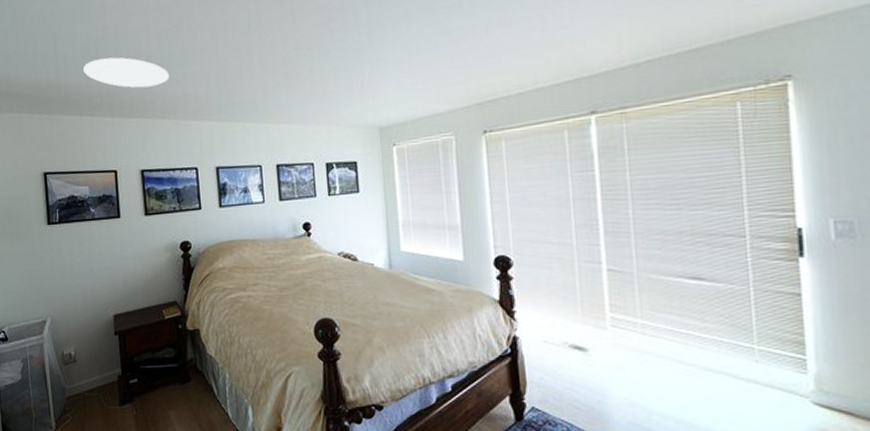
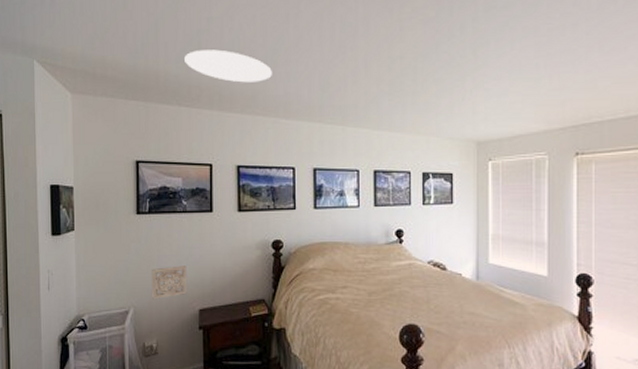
wall ornament: none [64,273,101,308] -> present [151,266,188,300]

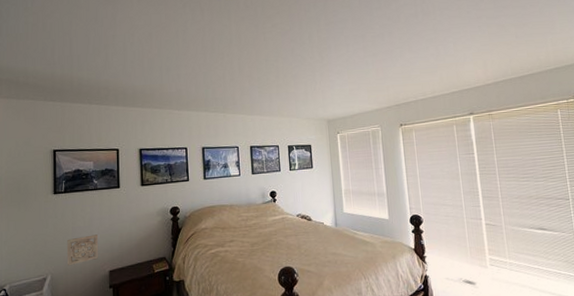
ceiling light: present [184,49,272,83] -> none [94,59,166,84]

